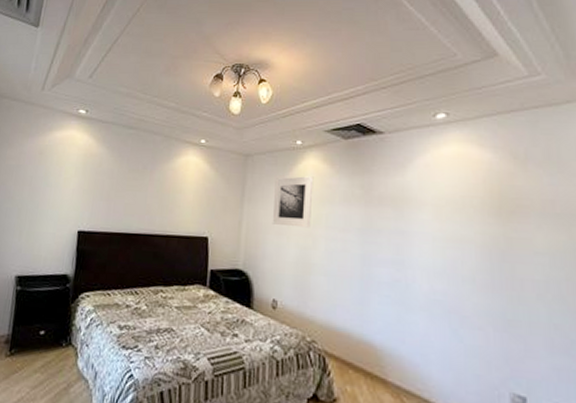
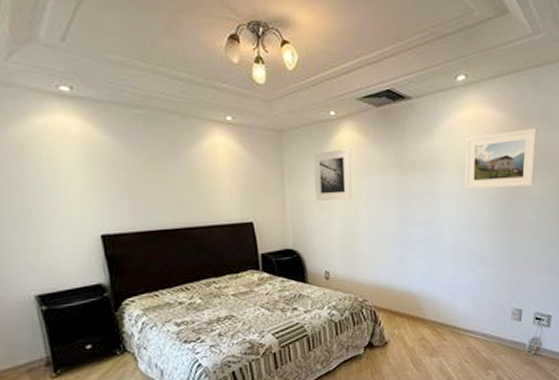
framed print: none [444,172,540,238] -> present [465,128,537,190]

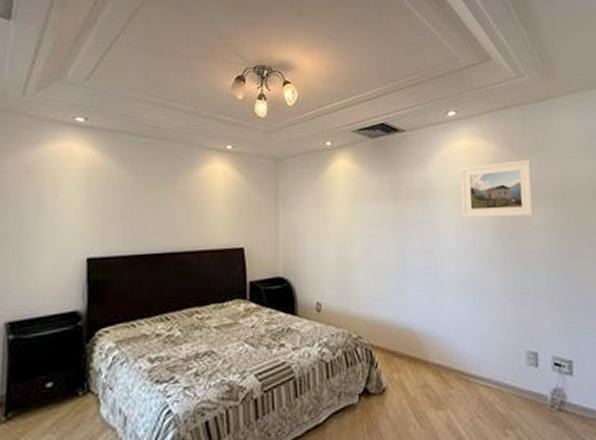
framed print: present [313,148,352,201] -> none [308,176,347,228]

